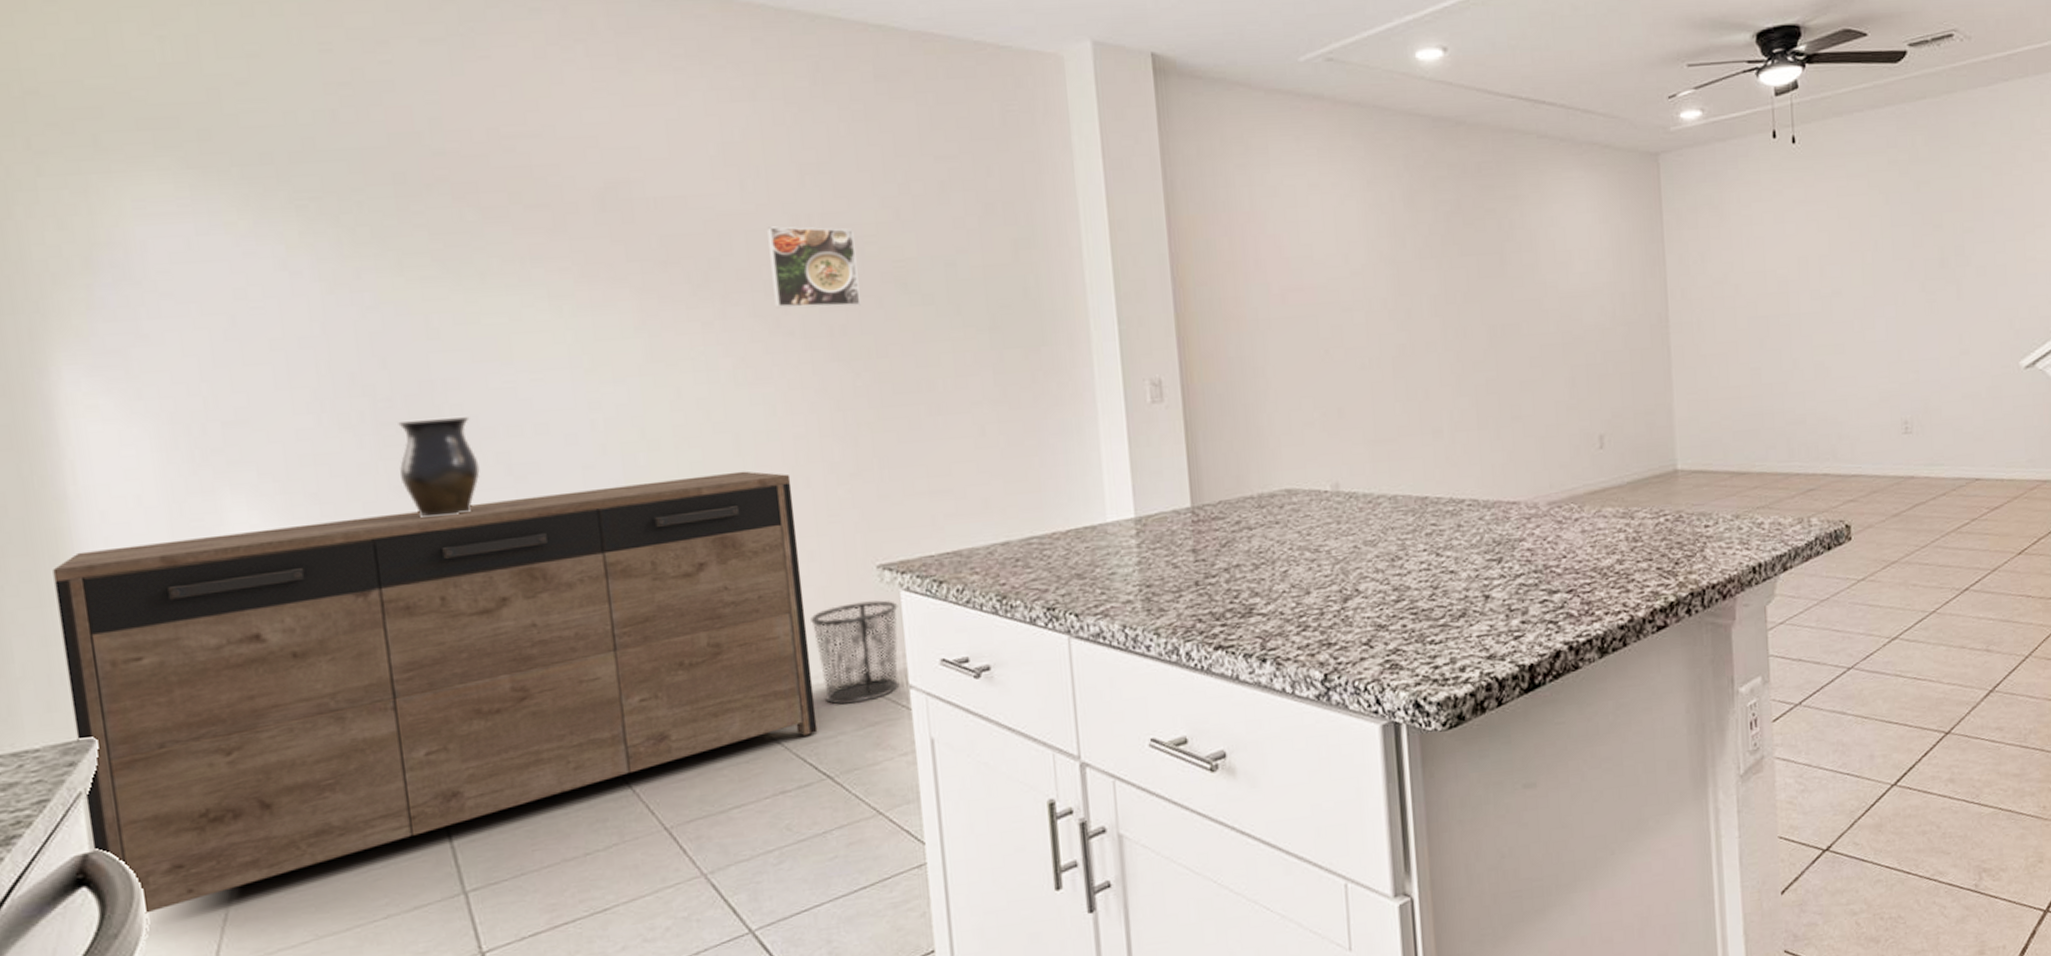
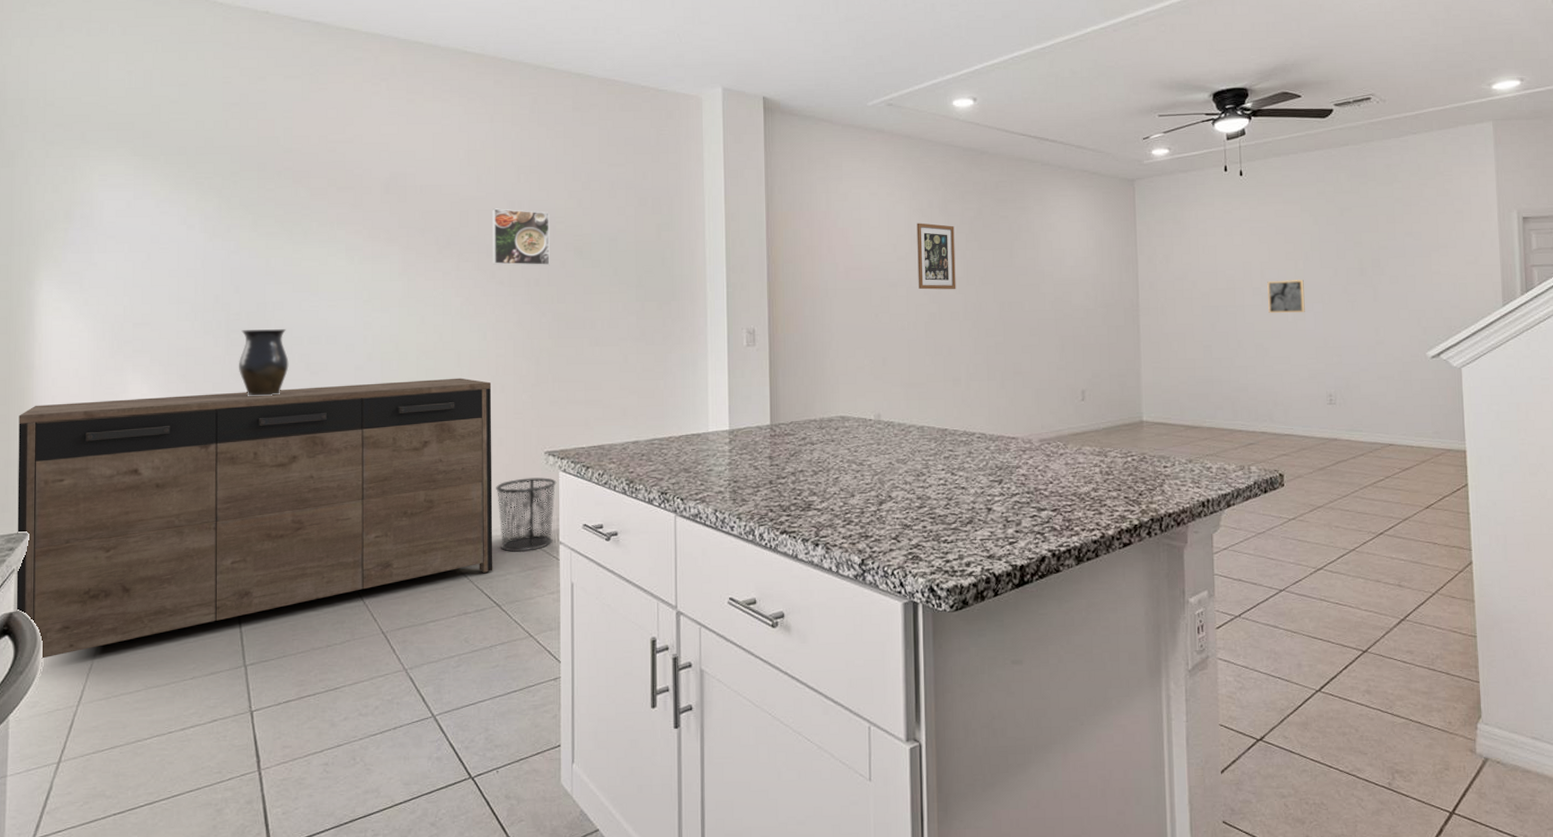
wall art: none [1374,222,1432,314] -> present [916,223,956,290]
wall art: none [1828,275,1875,322] -> present [1267,279,1305,313]

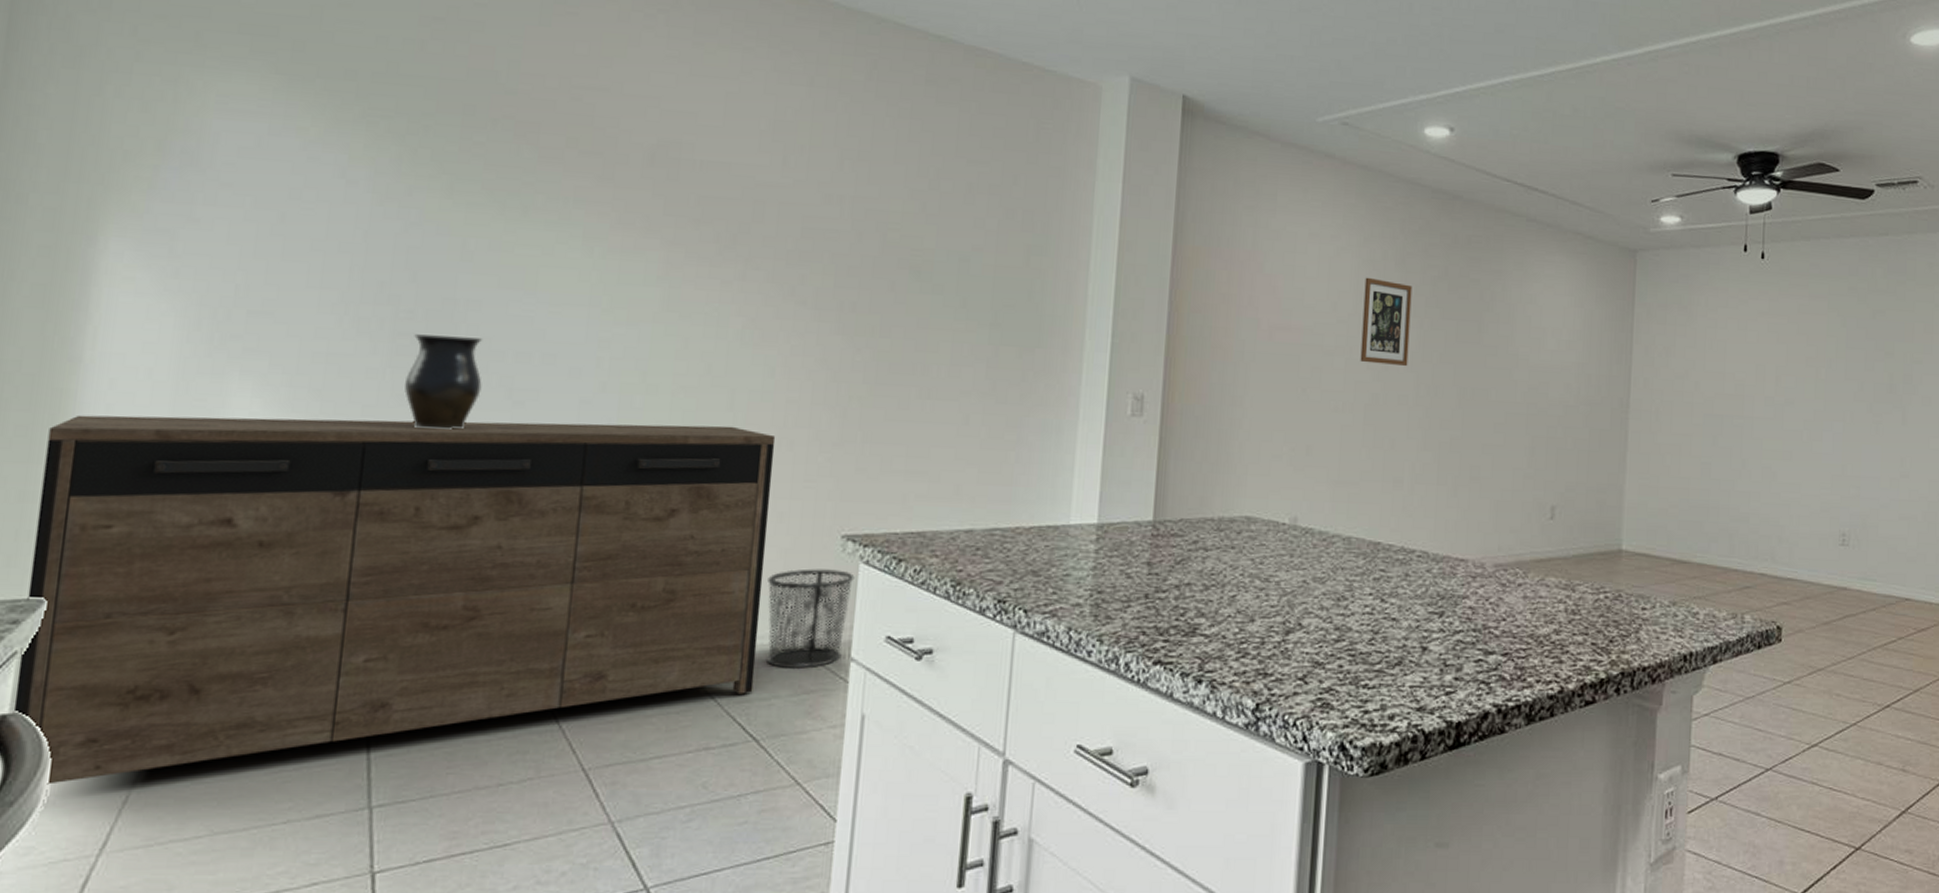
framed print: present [492,208,550,266] -> none [794,202,880,286]
wall art: present [1267,279,1305,313] -> none [1781,390,1824,431]

